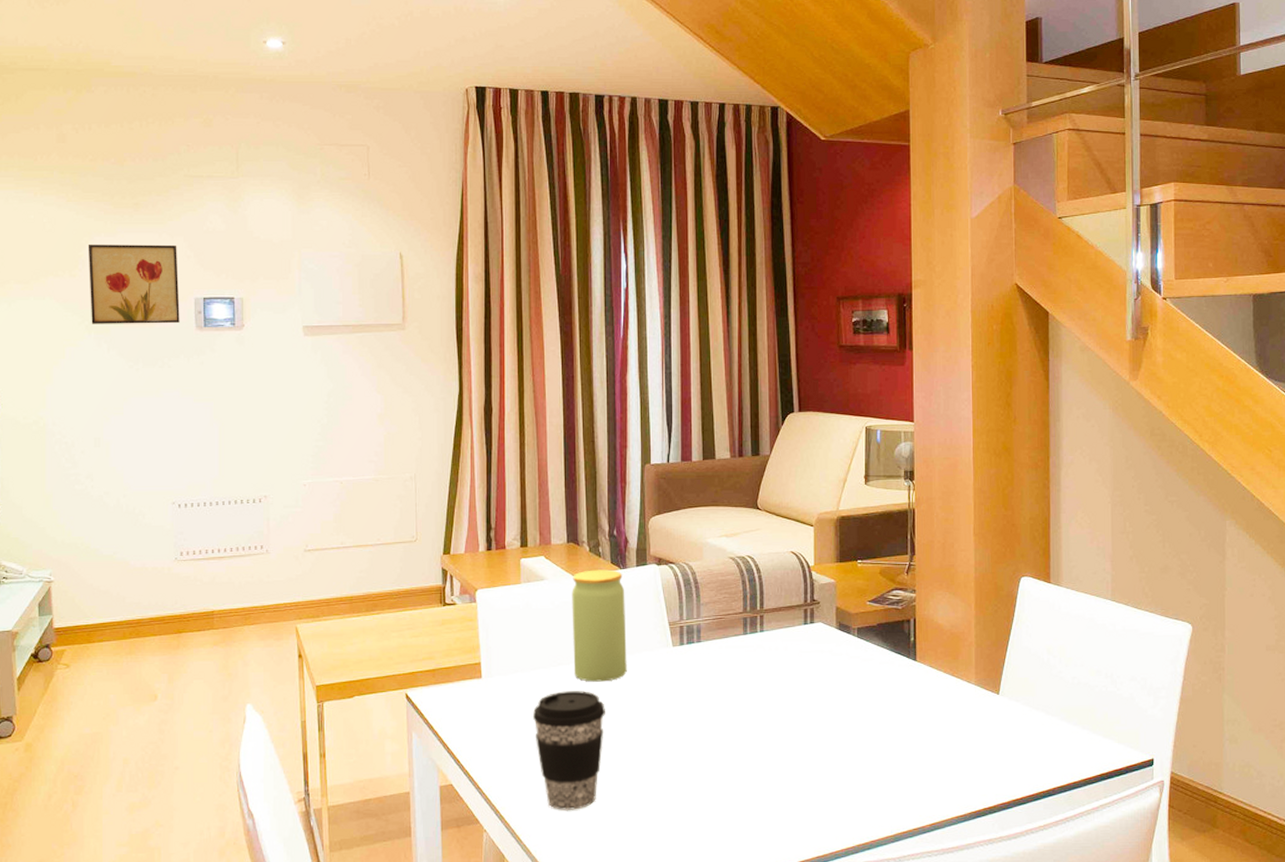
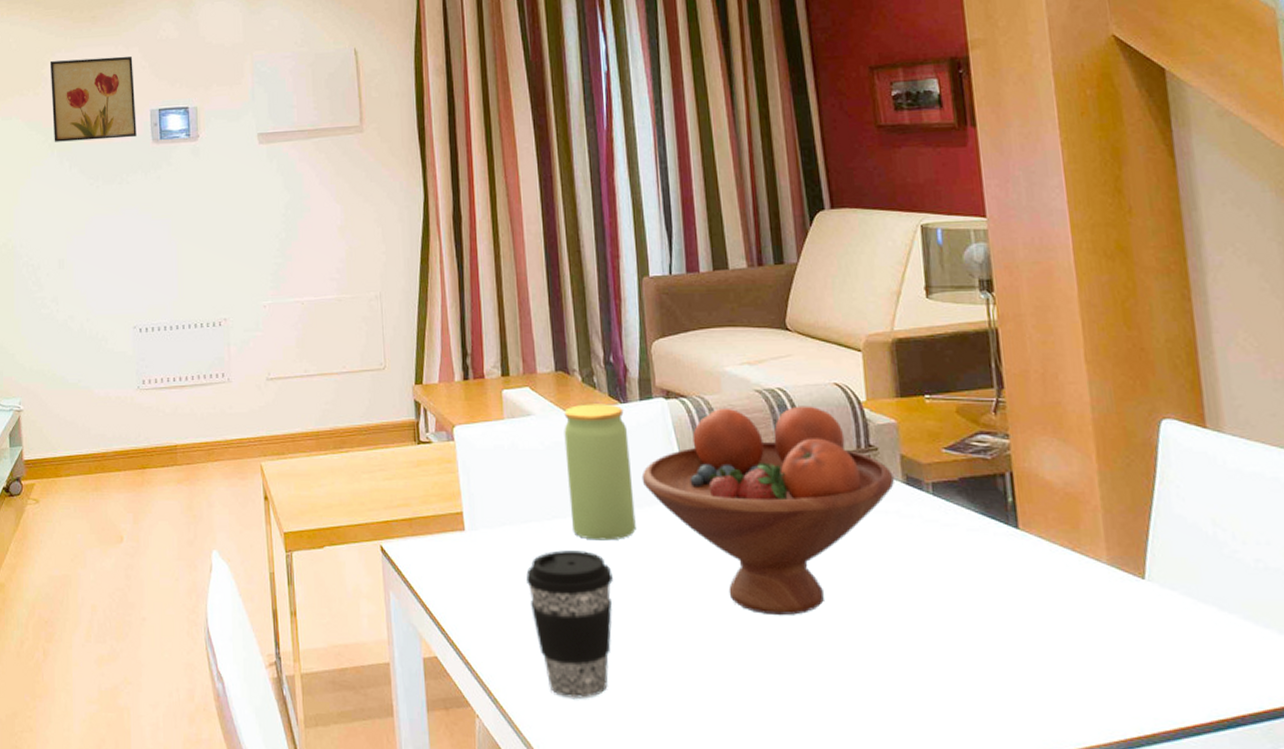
fruit bowl: none [634,569,830,735] -> present [641,406,894,616]

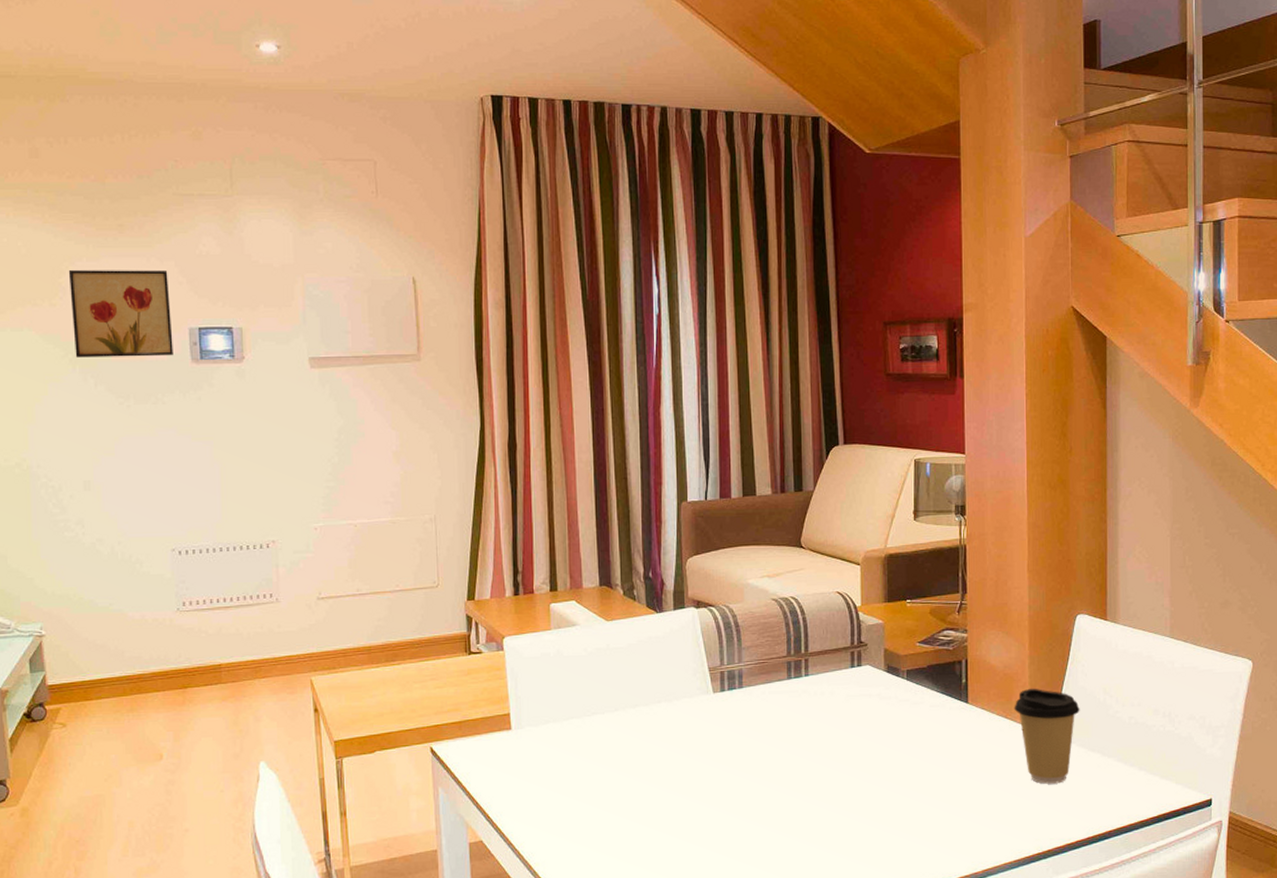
coffee cup: present [526,550,613,700] -> none [567,741,643,866]
jar: present [564,404,636,541] -> none [605,613,665,732]
fruit bowl: present [641,406,894,616] -> none [672,611,878,784]
coffee cup: none [1083,513,1180,644] -> present [1014,688,1080,784]

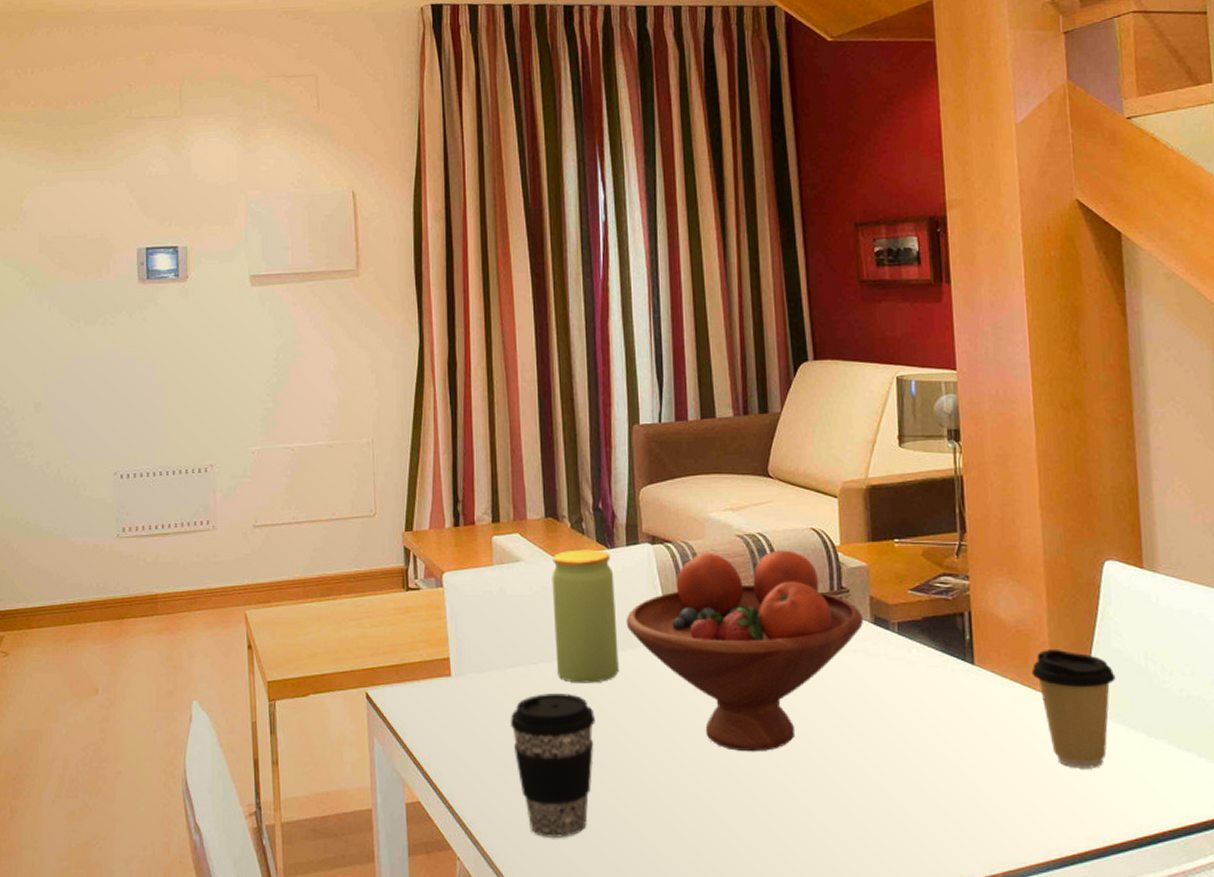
wall art: present [68,270,173,358] -> none [29,191,122,280]
coffee cup: none [567,741,643,866] -> present [511,694,595,839]
jar: none [605,613,665,732] -> present [552,549,619,683]
fruit bowl: none [672,611,878,784] -> present [626,550,863,752]

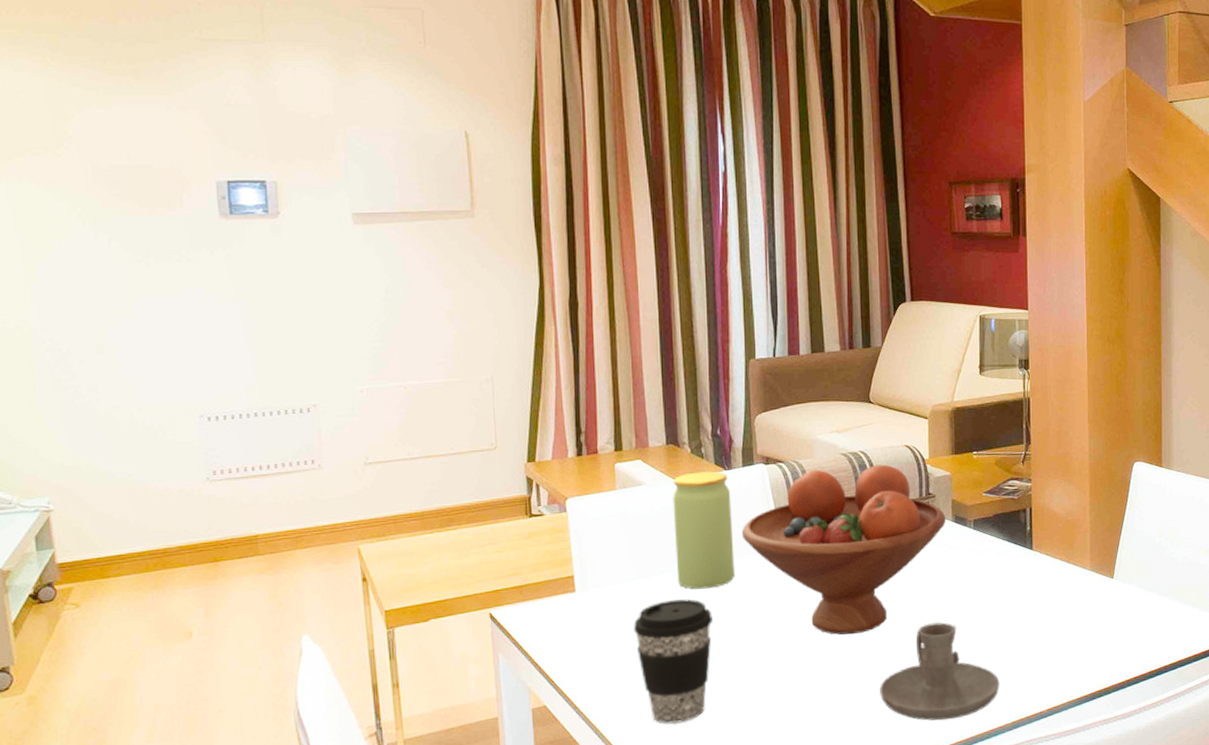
candle holder: none [788,747,939,871] -> present [880,622,1000,721]
coffee cup: present [1031,648,1116,769] -> none [1076,533,1138,624]

